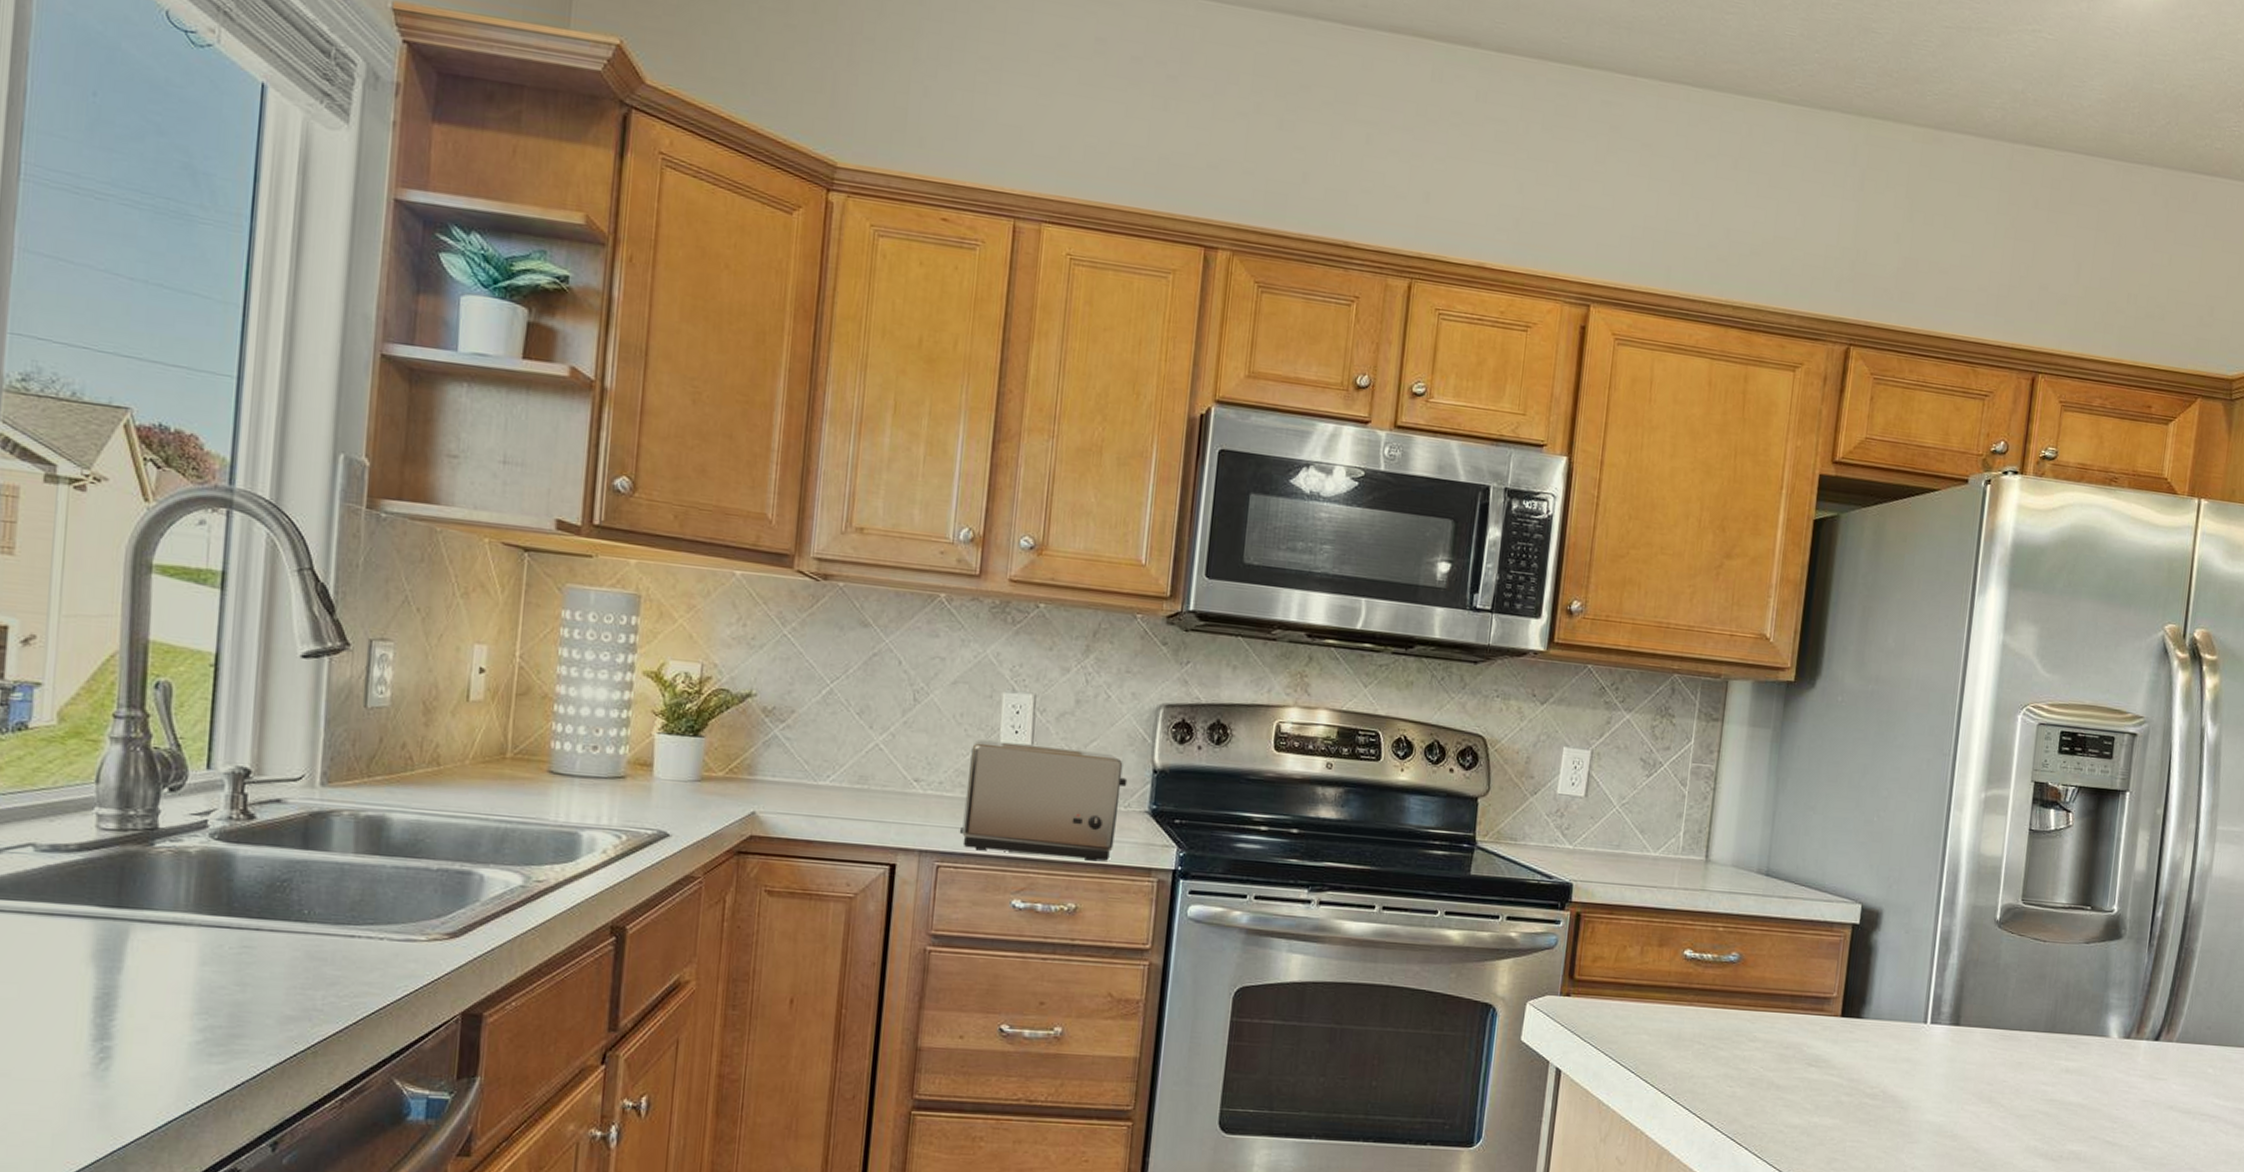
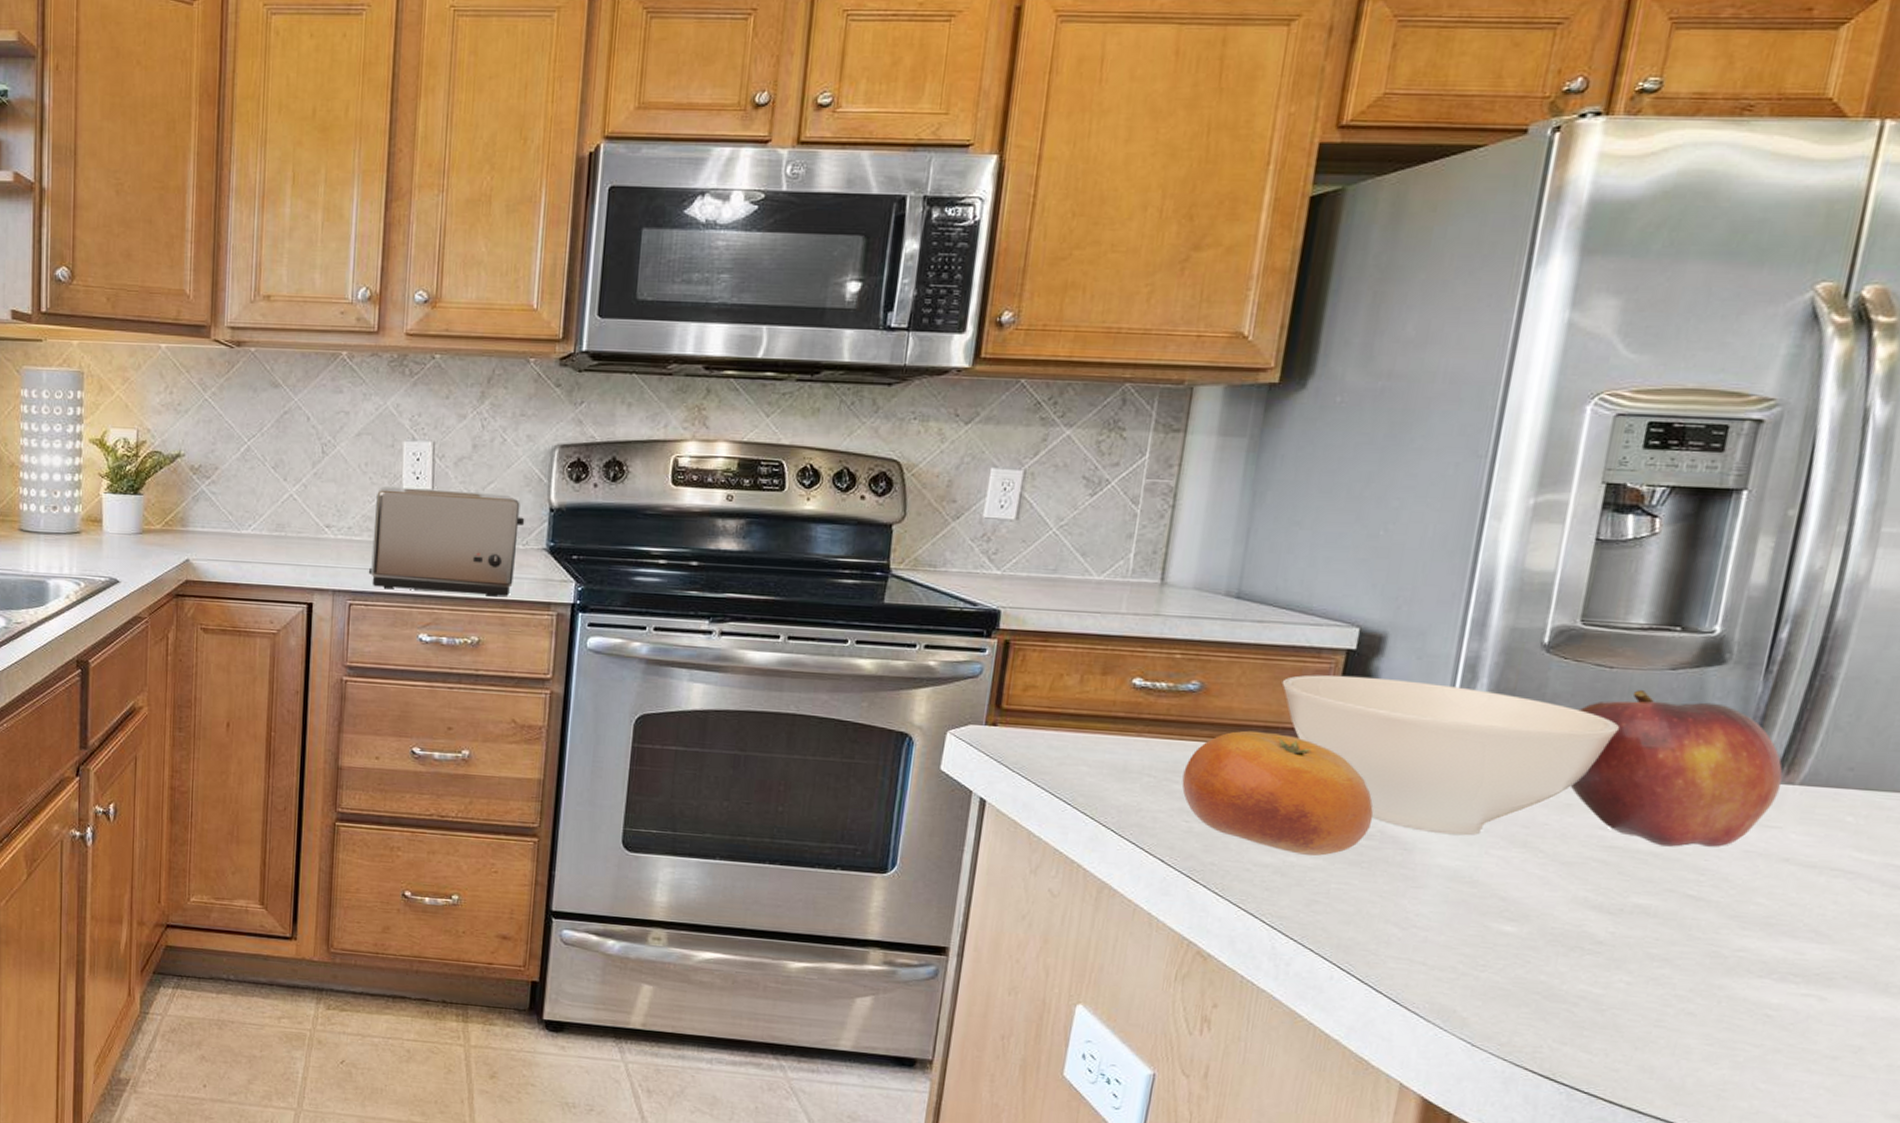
fruit: none [1726,999,1877,1117] -> present [1181,730,1374,857]
bowl: none [1803,947,2053,1094] -> present [1281,674,1621,836]
fruit: none [2020,961,2165,1099] -> present [1570,690,1783,848]

